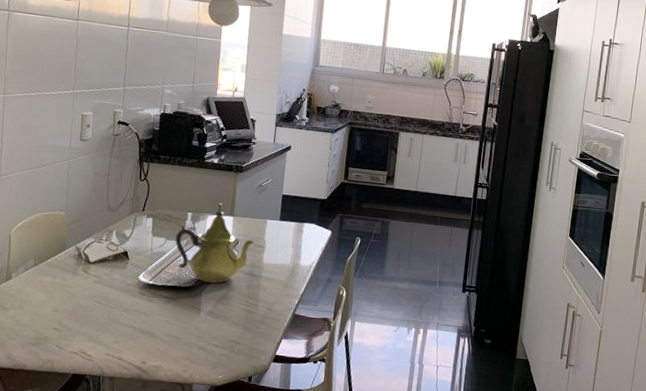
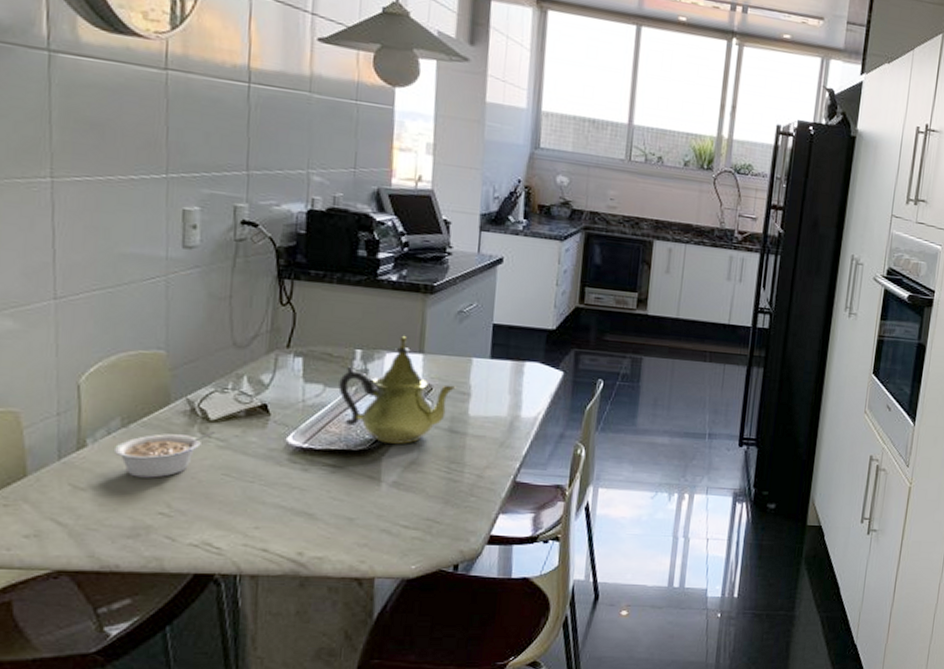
legume: none [28,270,94,303] -> present [113,430,216,478]

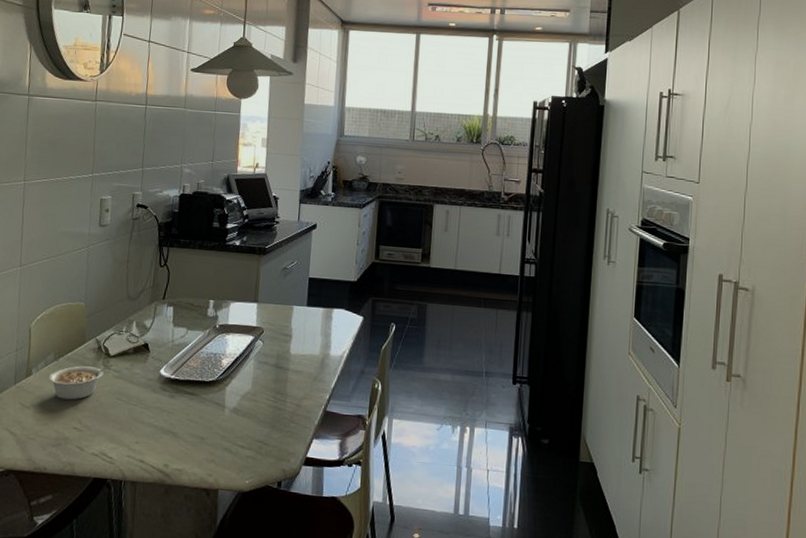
teapot: present [338,336,456,444] -> none [197,289,281,377]

